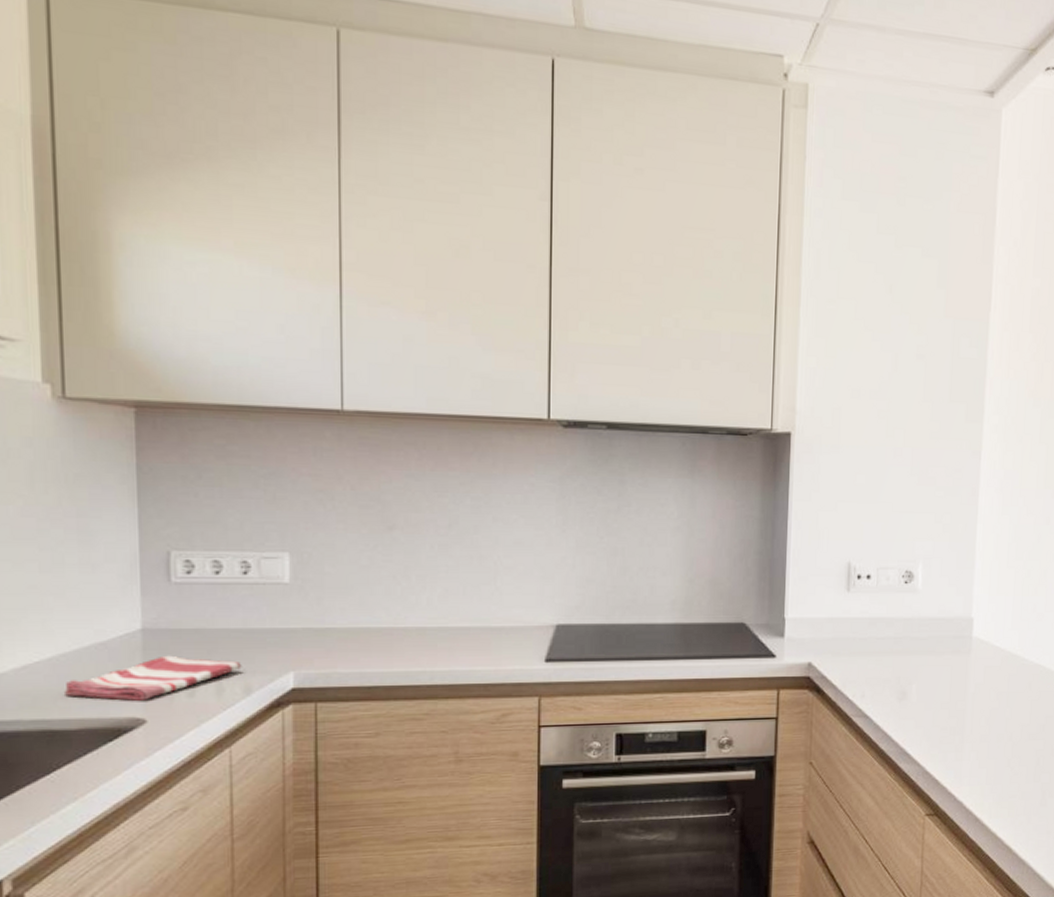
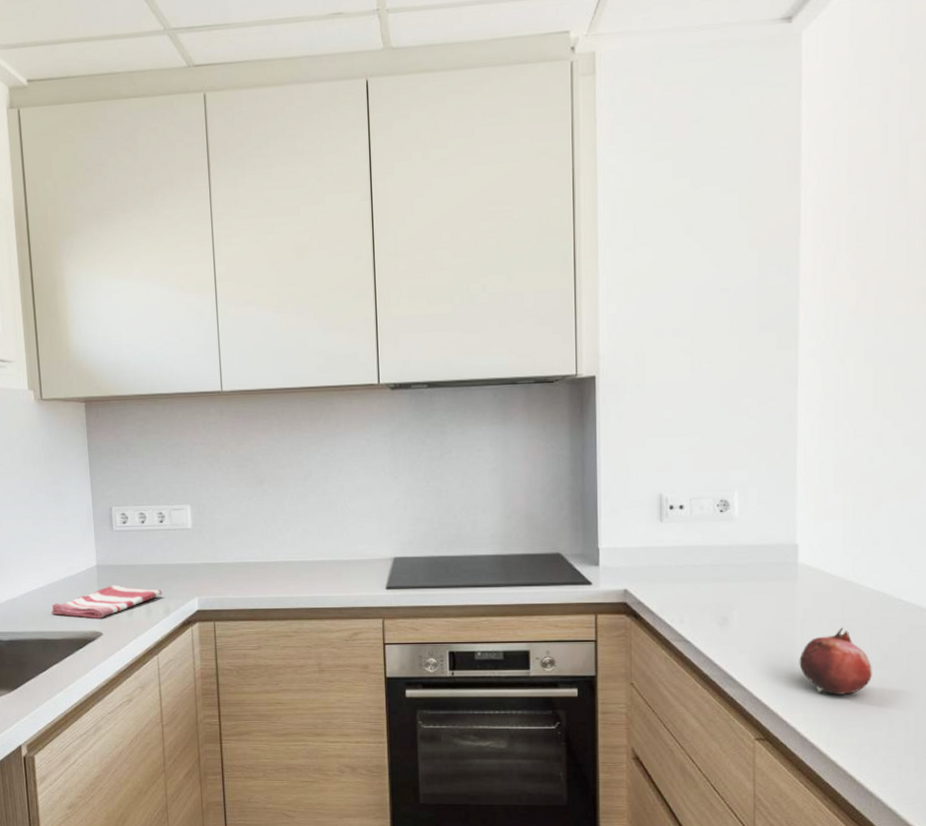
fruit: none [968,700,1031,767] -> present [799,627,872,695]

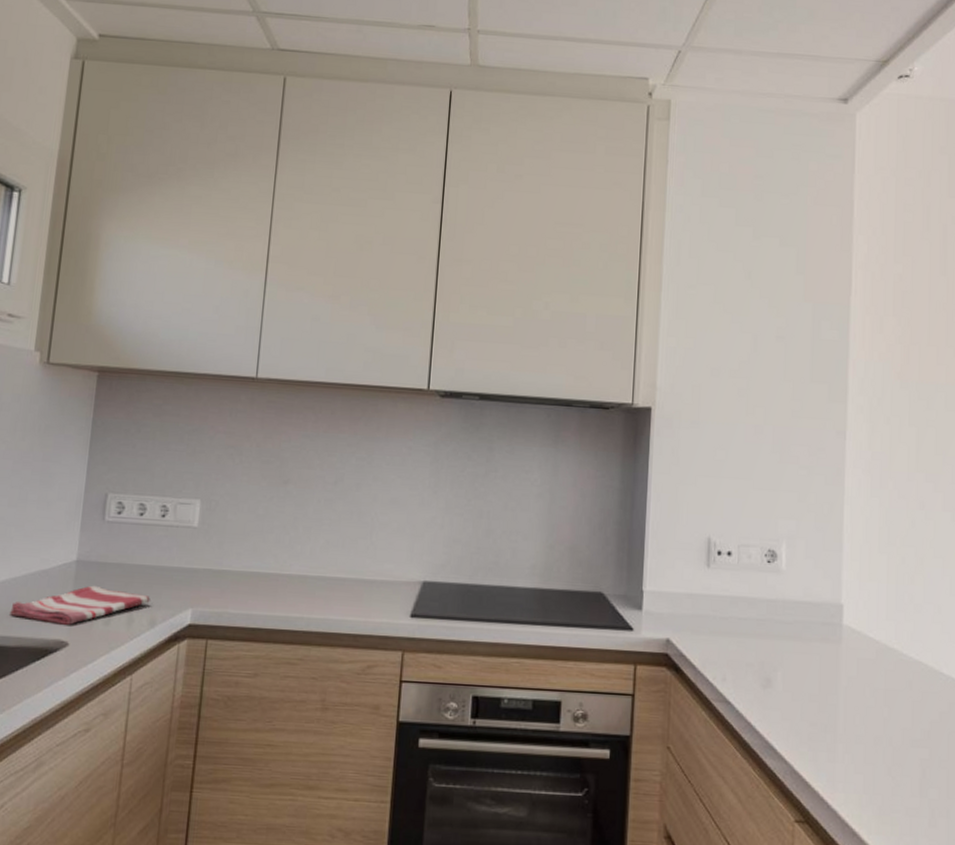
fruit: present [799,627,872,695] -> none [841,698,914,775]

